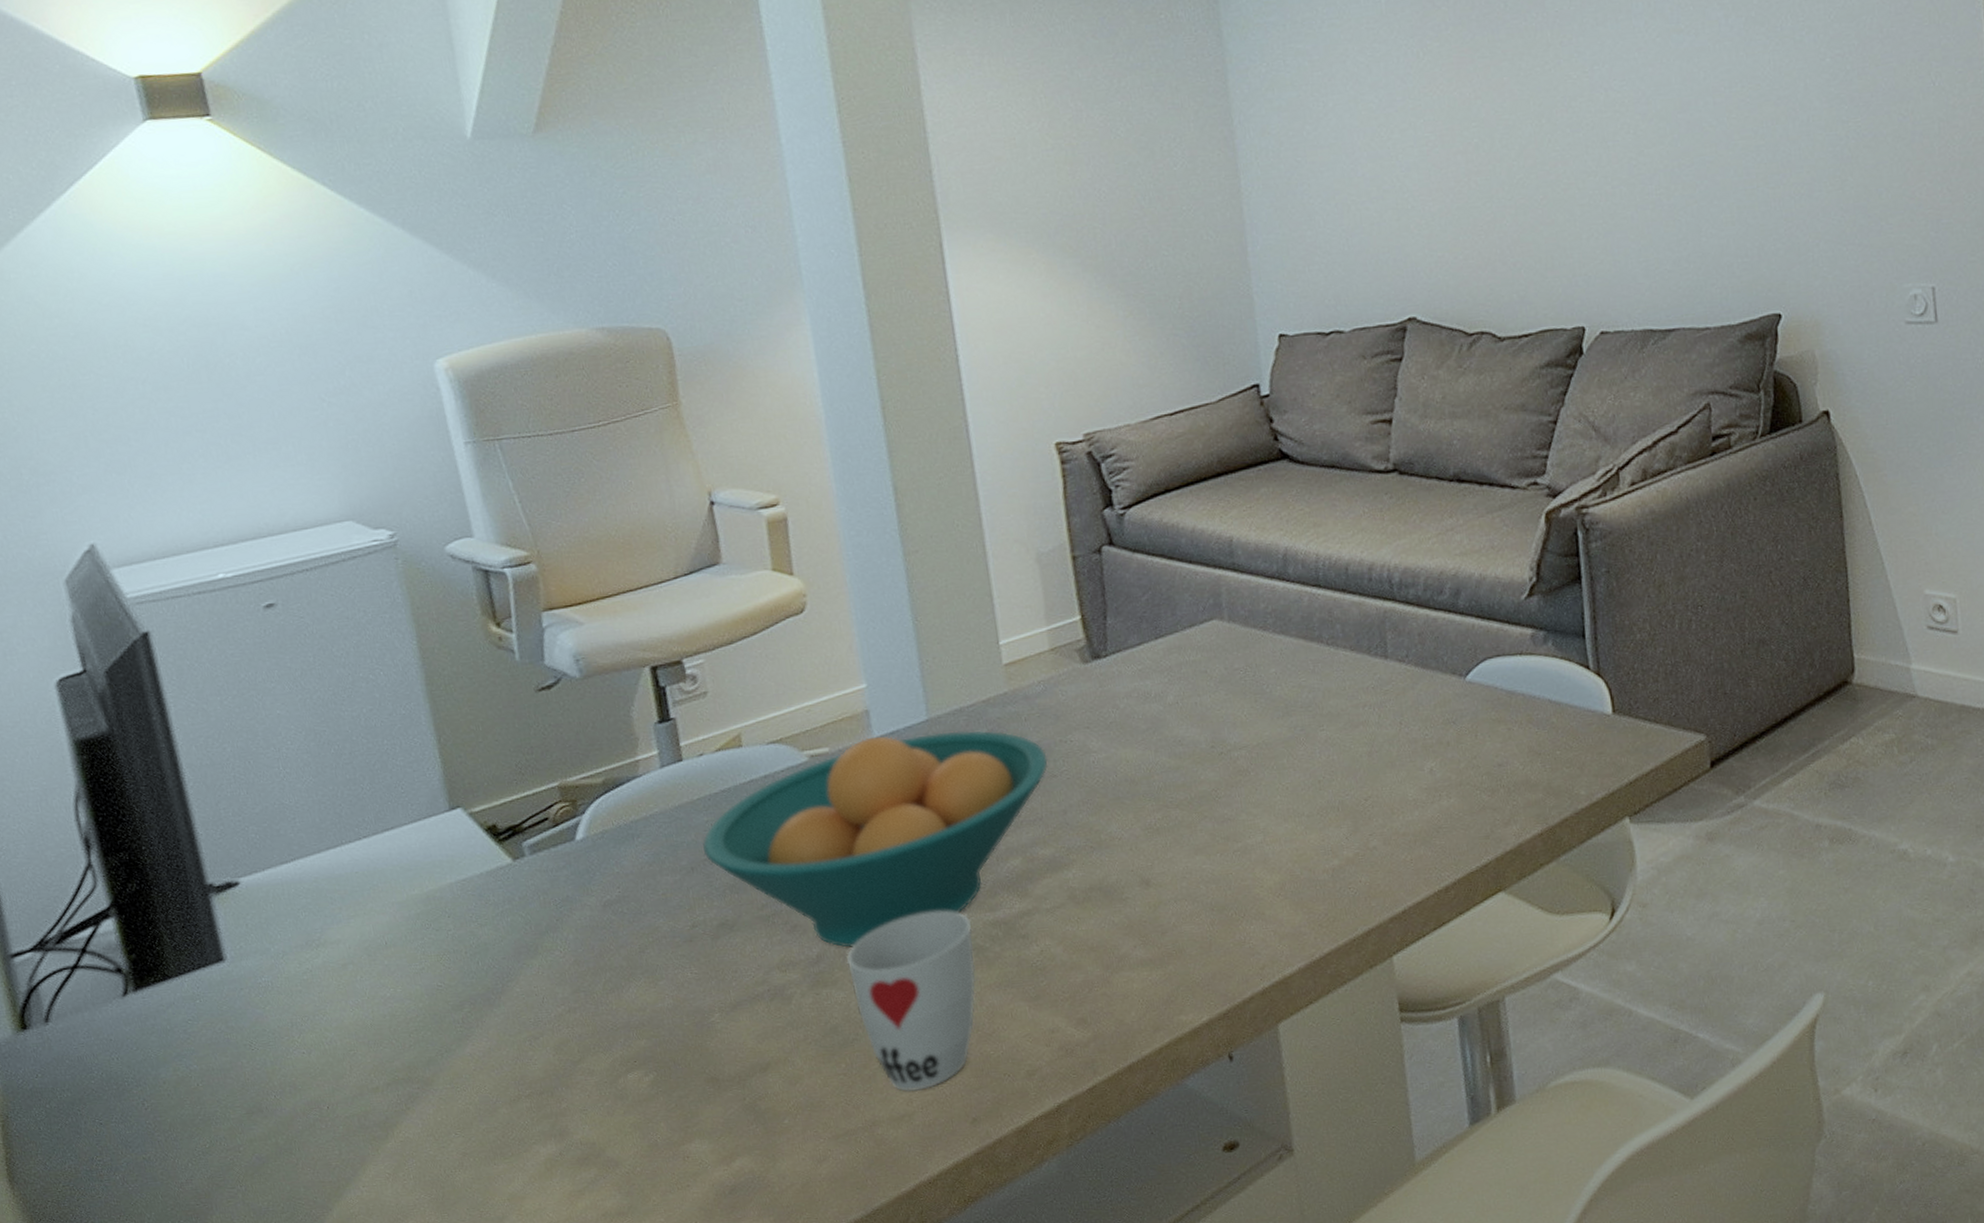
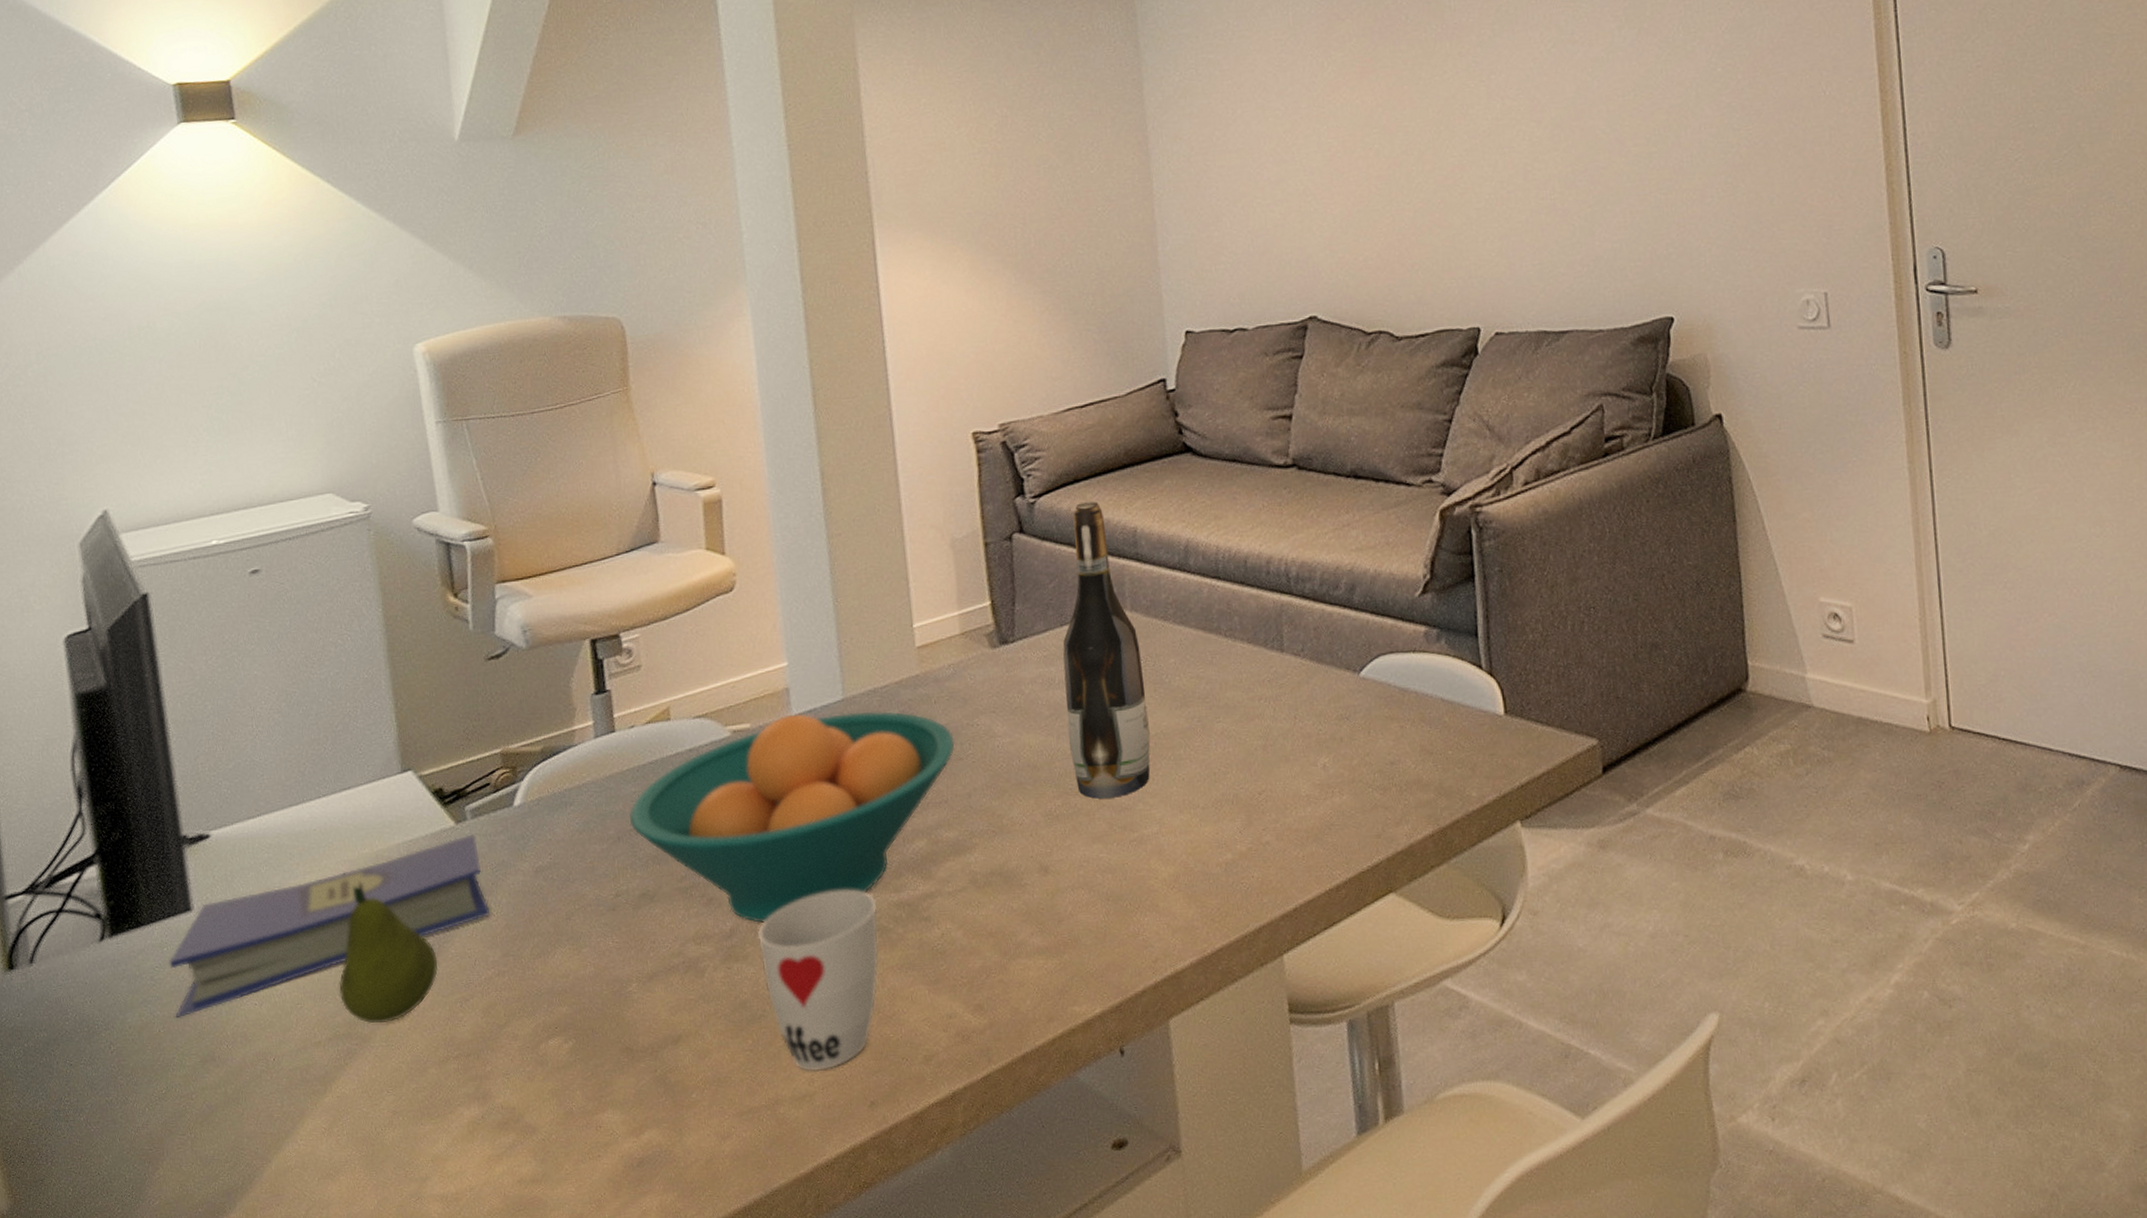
hardcover book: none [202,869,558,1070] -> present [169,833,491,1017]
fruit: none [394,924,503,1067] -> present [338,882,439,1024]
wine bottle: none [1158,511,1253,811] -> present [1062,501,1151,799]

